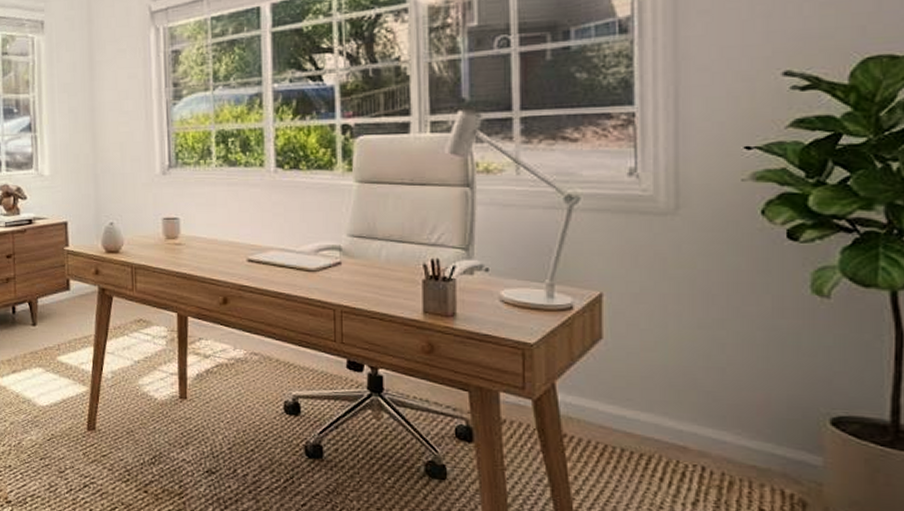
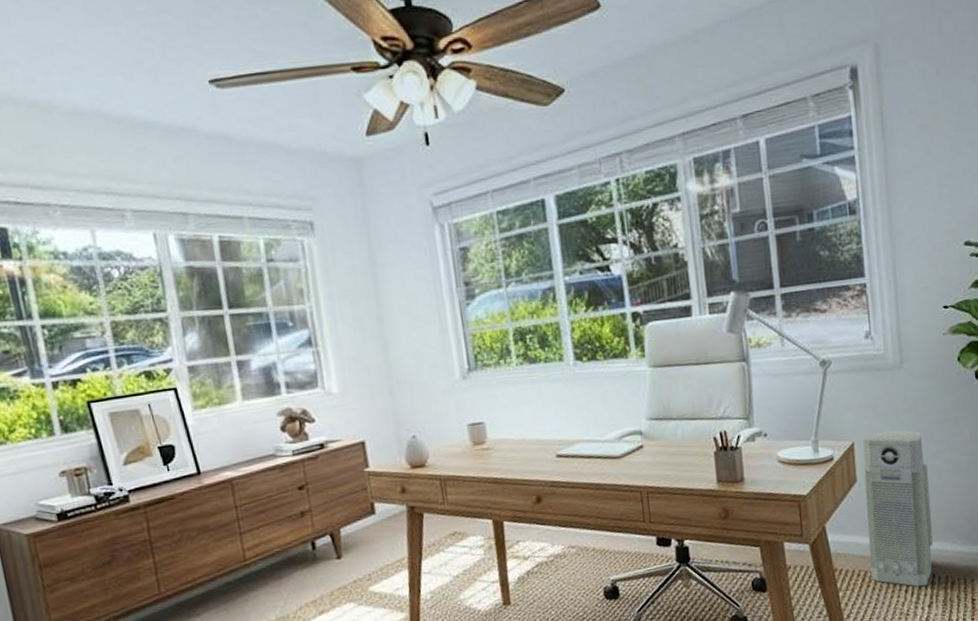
air purifier: none [612,285,706,479] -> present [862,430,934,587]

